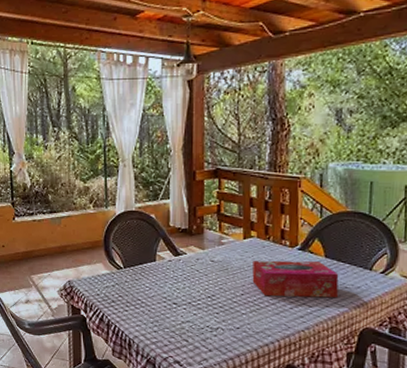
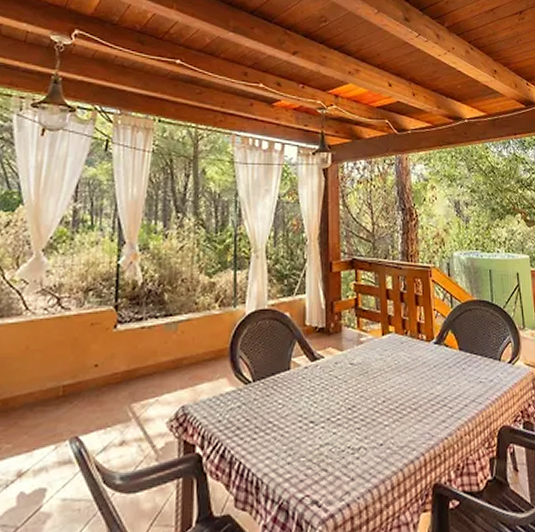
tissue box: present [252,260,339,298] -> none [393,356,474,401]

